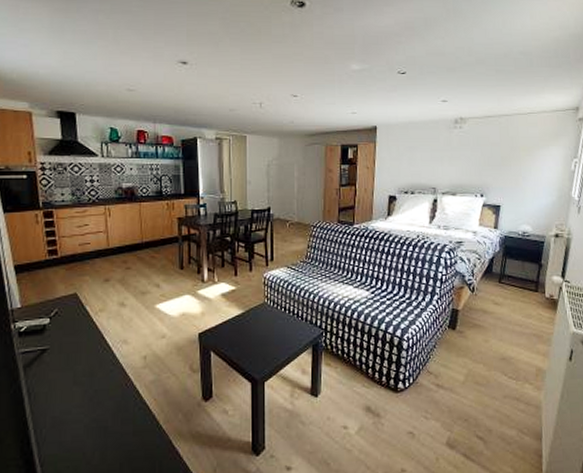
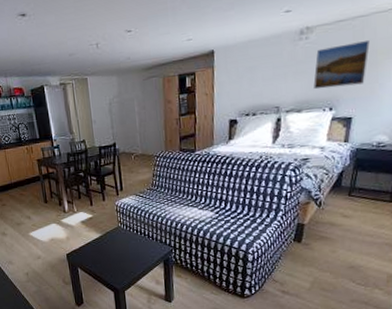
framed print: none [466,137,514,176] -> present [313,41,370,90]

